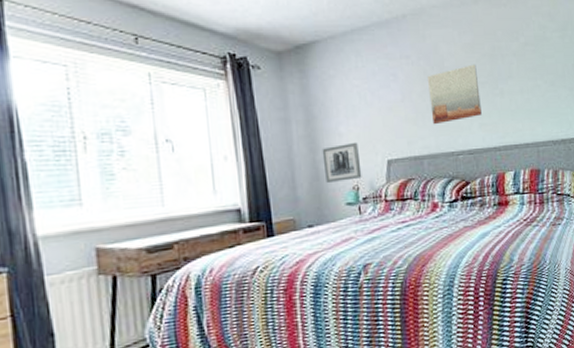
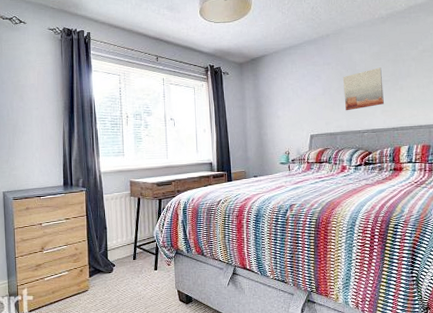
wall art: present [322,142,362,182] -> none [265,122,292,148]

